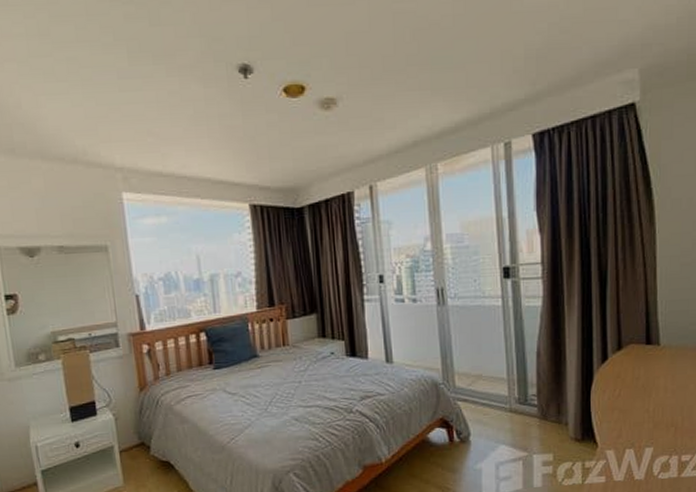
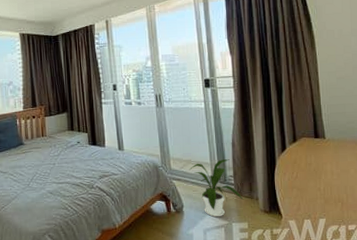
house plant: none [479,373,548,448] -> present [189,159,243,217]

